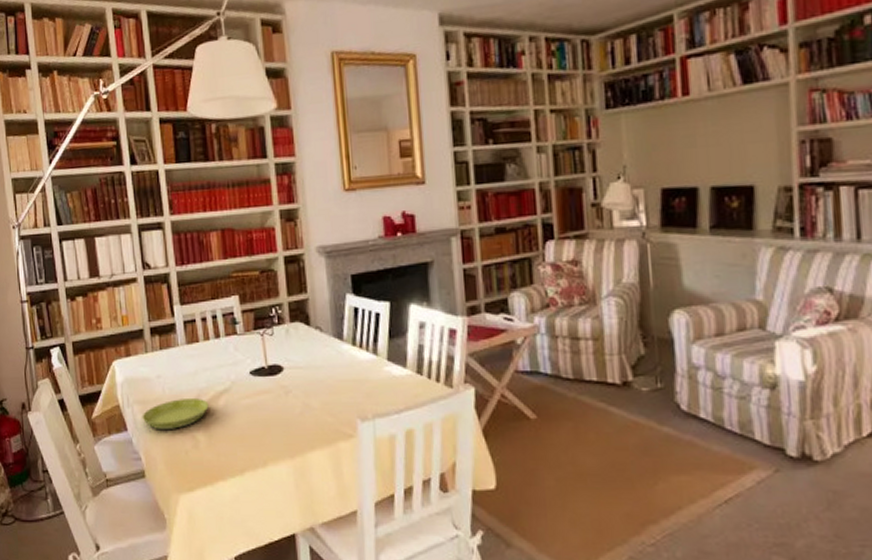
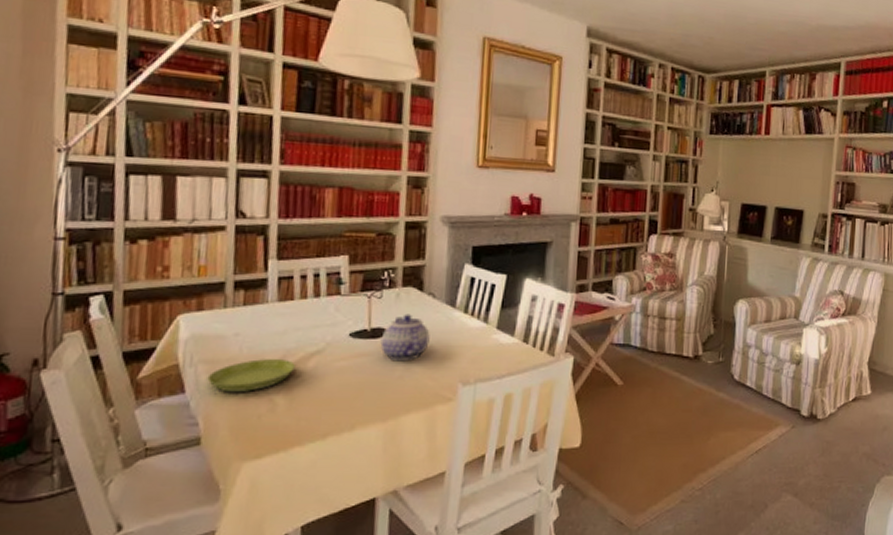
teapot: none [278,349,323,398] -> present [380,314,430,362]

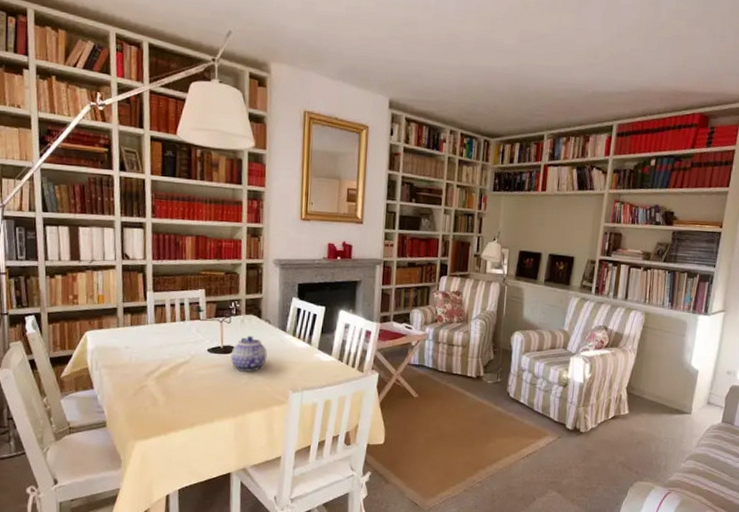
saucer: present [207,359,296,393] -> none [108,366,169,391]

